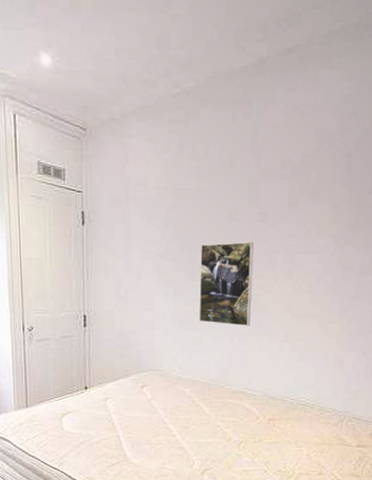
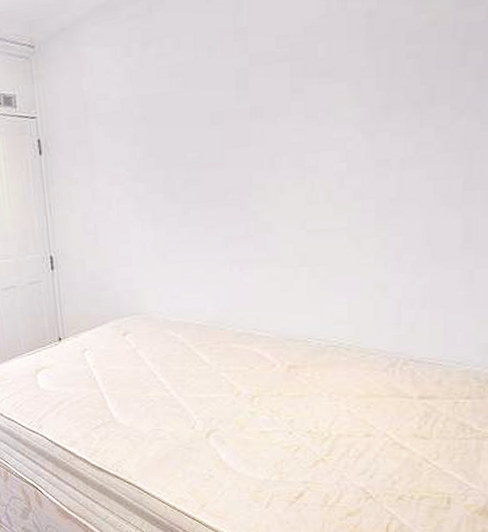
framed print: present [198,241,254,326] -> none [180,146,253,253]

